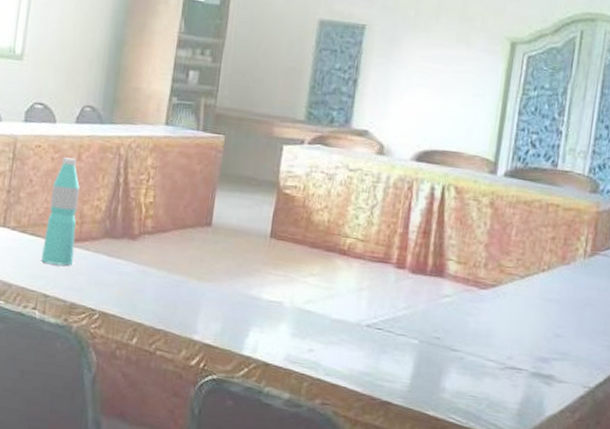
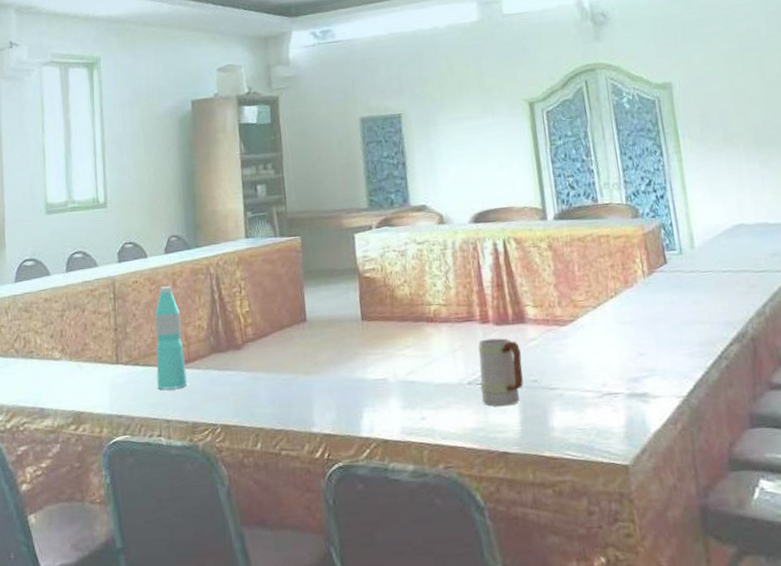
mug: none [376,284,431,357] -> present [478,338,524,407]

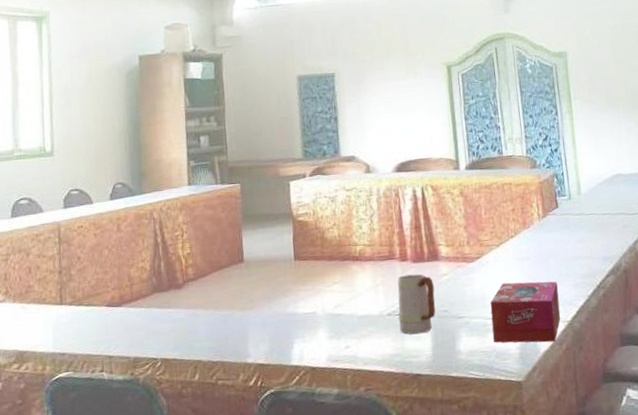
water bottle: present [154,286,187,390] -> none [99,230,129,328]
tissue box: none [587,349,674,421] -> present [490,281,561,343]

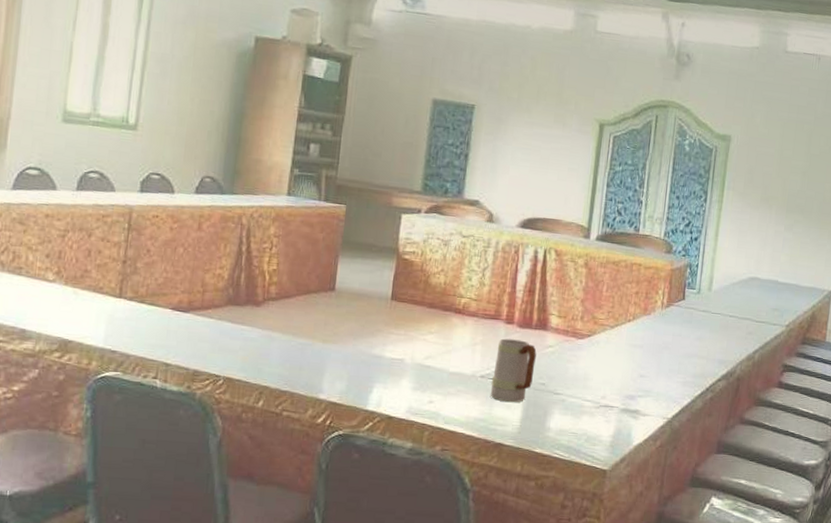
tissue box: present [490,281,561,343] -> none [586,367,667,436]

